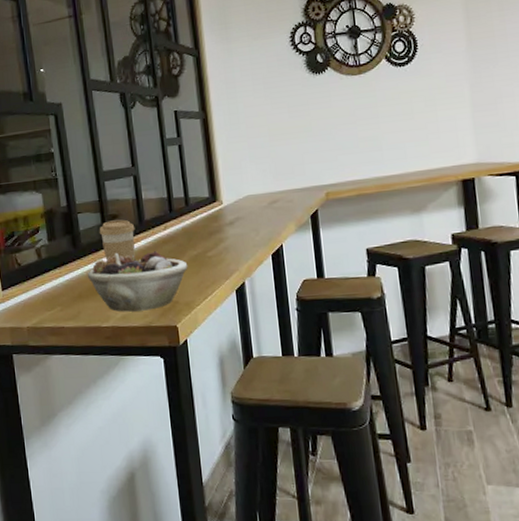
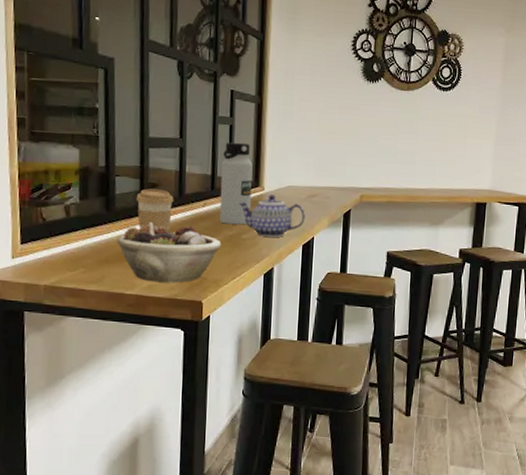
water bottle: none [176,159,212,245] -> present [219,142,253,225]
teapot: none [198,207,270,251] -> present [238,194,305,237]

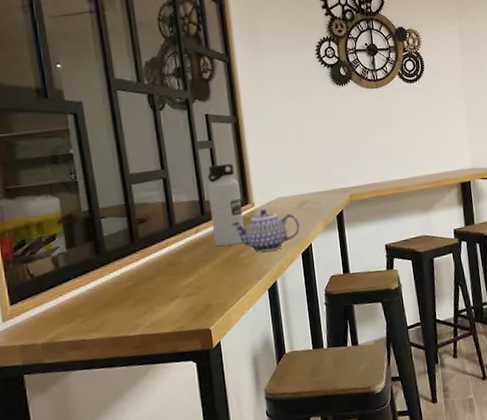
succulent planter: present [118,221,222,283] -> none [113,254,221,319]
coffee cup: present [136,189,174,230] -> none [125,223,166,268]

